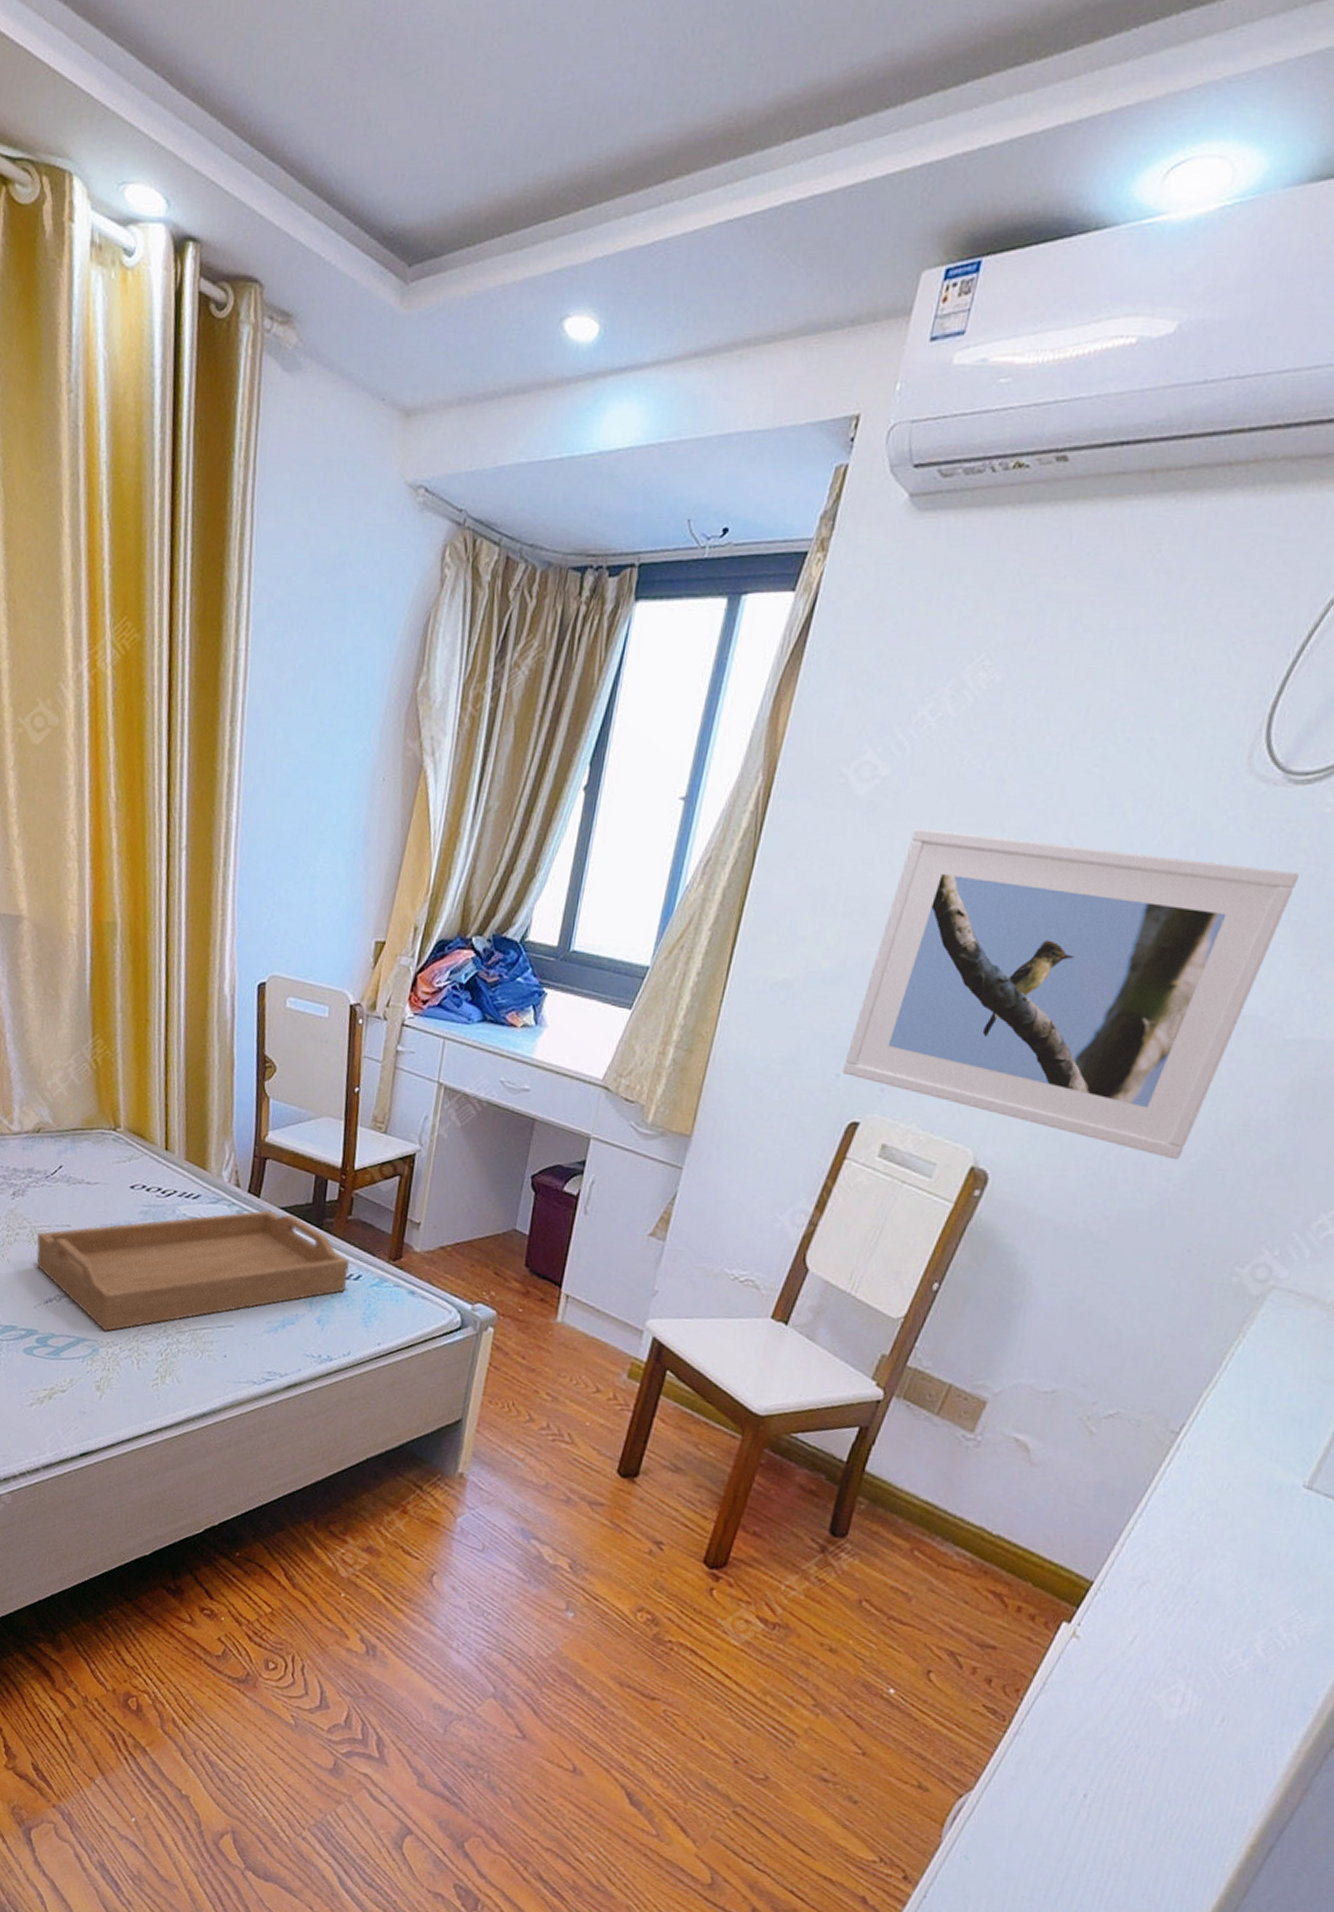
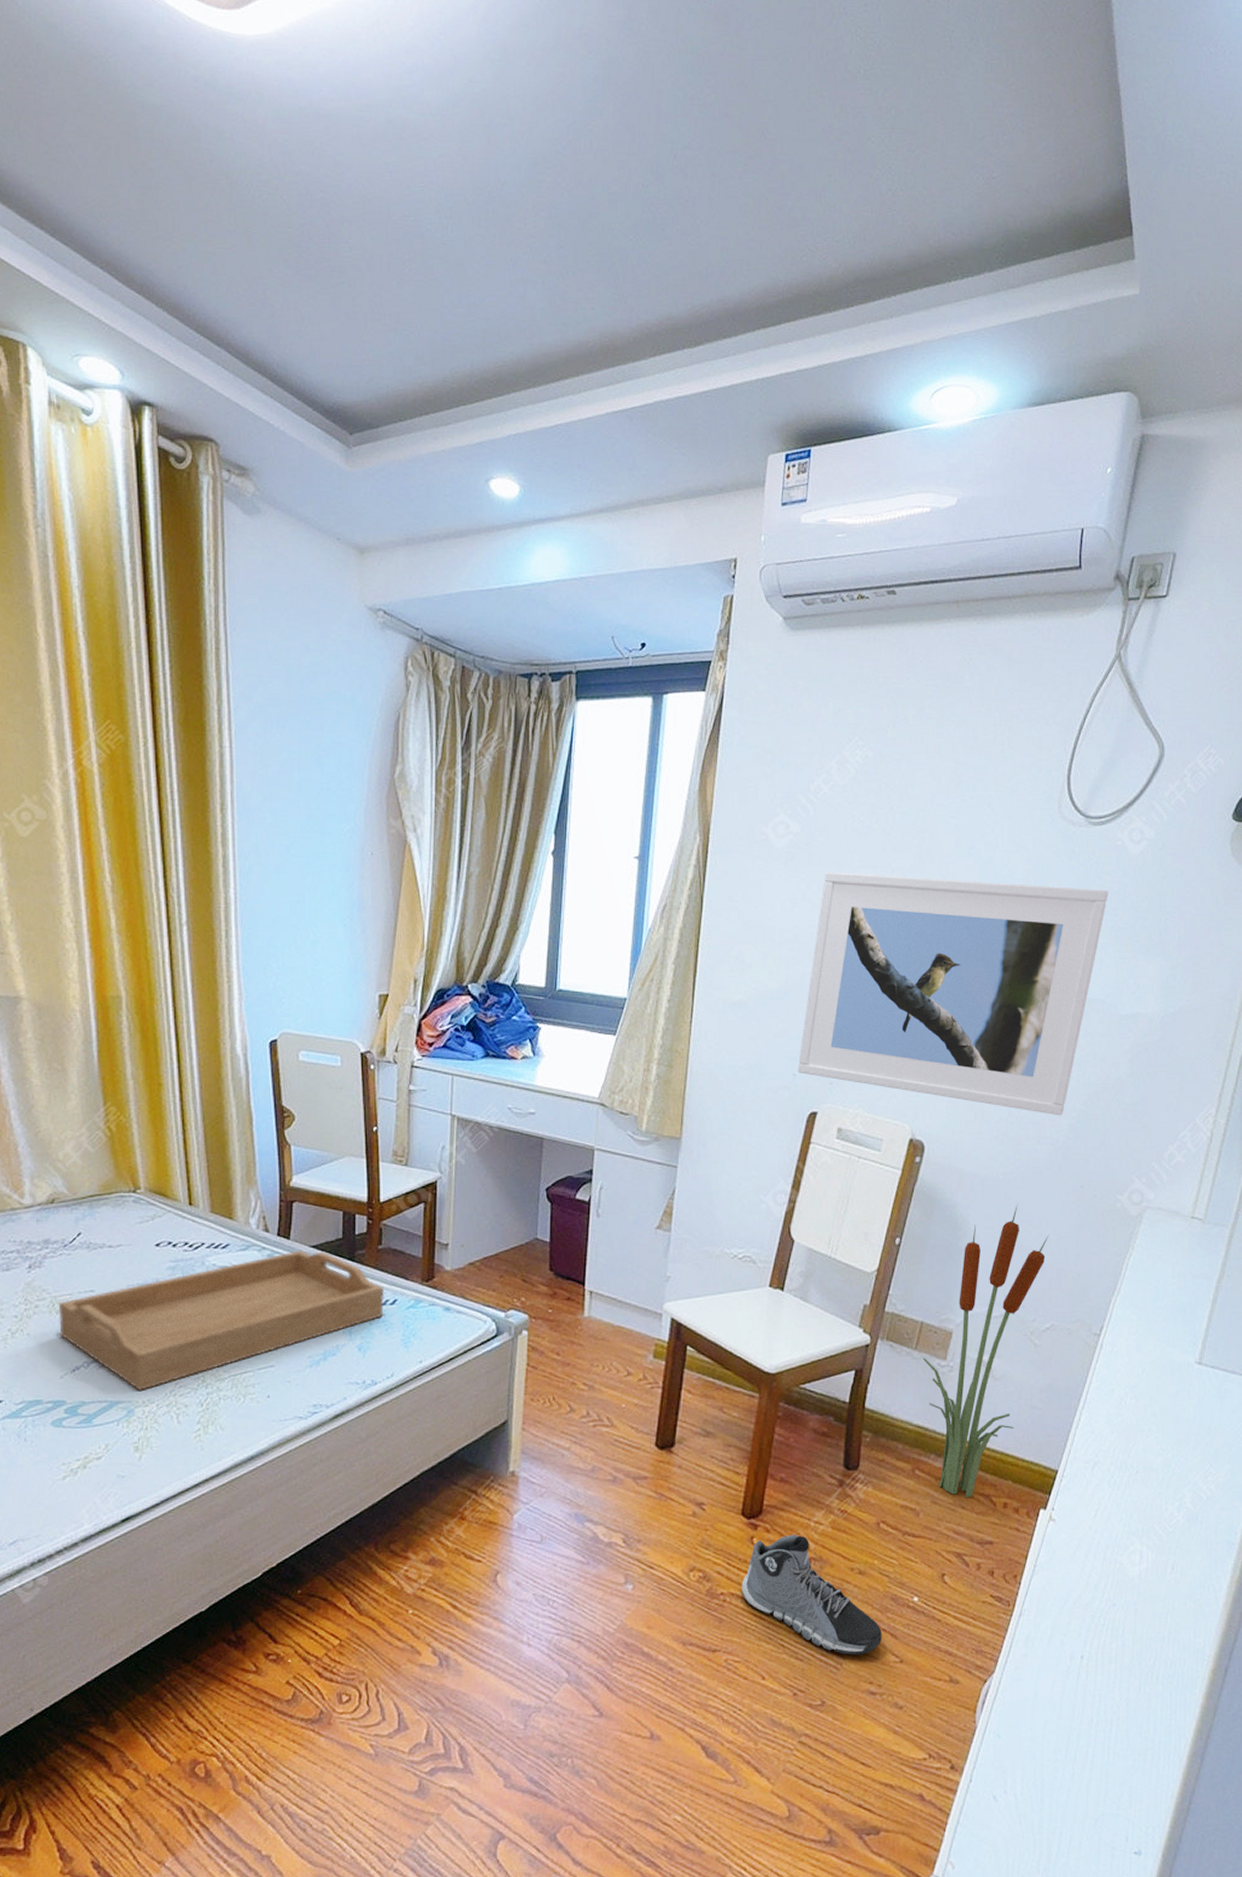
sneaker: none [691,1593,846,1738] -> present [741,1534,882,1655]
decorative plant: none [941,1261,1134,1593] -> present [923,1203,1049,1497]

